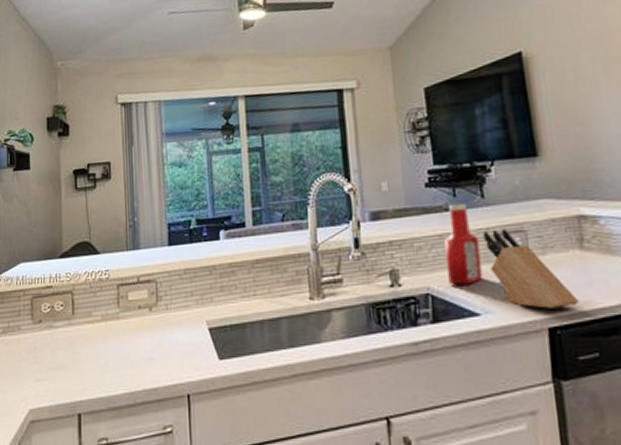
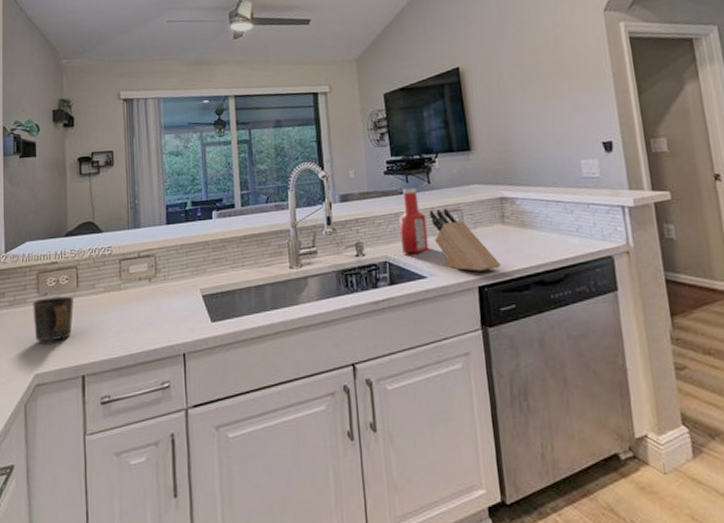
mug: none [27,324,69,374] -> present [33,296,73,342]

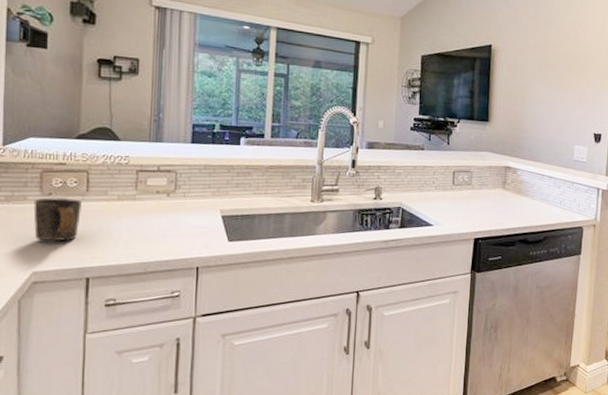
ketchup bottle: present [399,187,429,254] -> none [416,146,441,204]
knife block: present [429,208,502,271] -> none [444,168,496,226]

